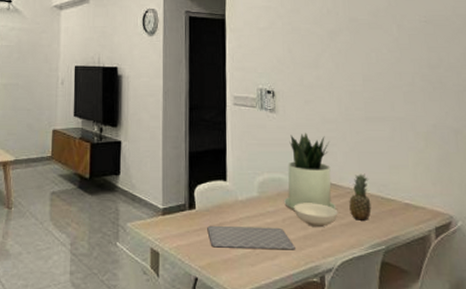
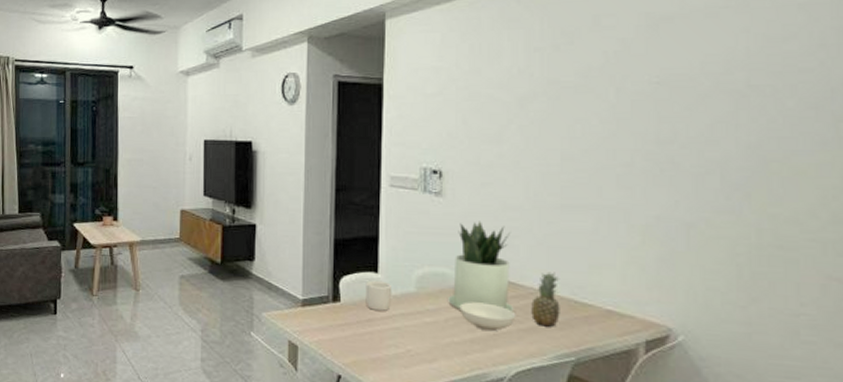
placemat: present [207,225,295,250] -> none [353,320,459,354]
mug: none [216,188,238,215] -> present [365,280,391,311]

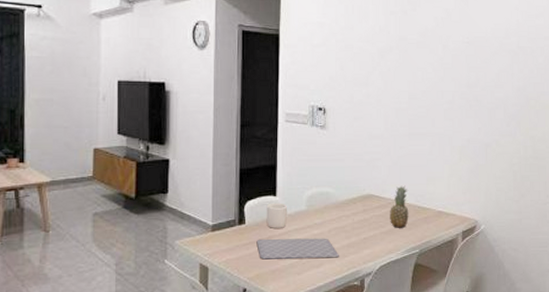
placemat: none [353,320,459,354] -> present [256,238,339,260]
planter: present [448,221,515,312] -> none [331,148,378,222]
bowl: present [459,302,516,332] -> none [339,214,380,236]

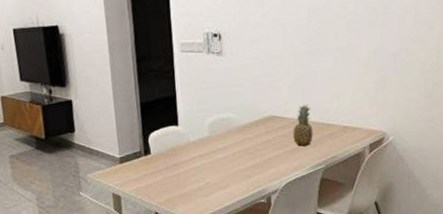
placemat: present [256,238,339,260] -> none [163,161,244,186]
mug: present [266,202,287,228] -> none [169,131,191,156]

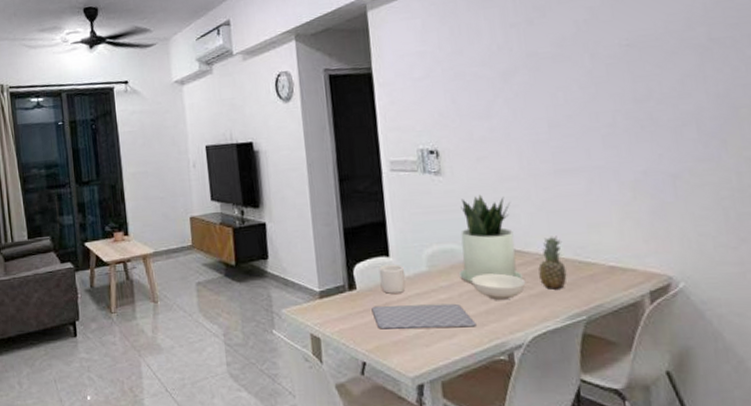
placemat: none [163,161,244,186] -> present [371,303,476,330]
mug: none [169,131,191,156] -> present [378,264,406,294]
planter: none [233,71,282,145] -> present [459,194,524,284]
bowl: none [242,135,283,157] -> present [471,273,526,301]

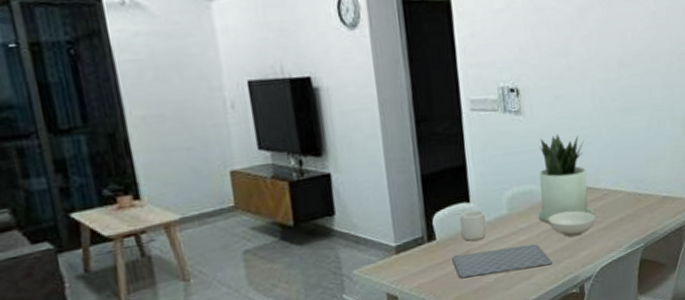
fruit: present [538,235,567,290] -> none [606,171,630,222]

